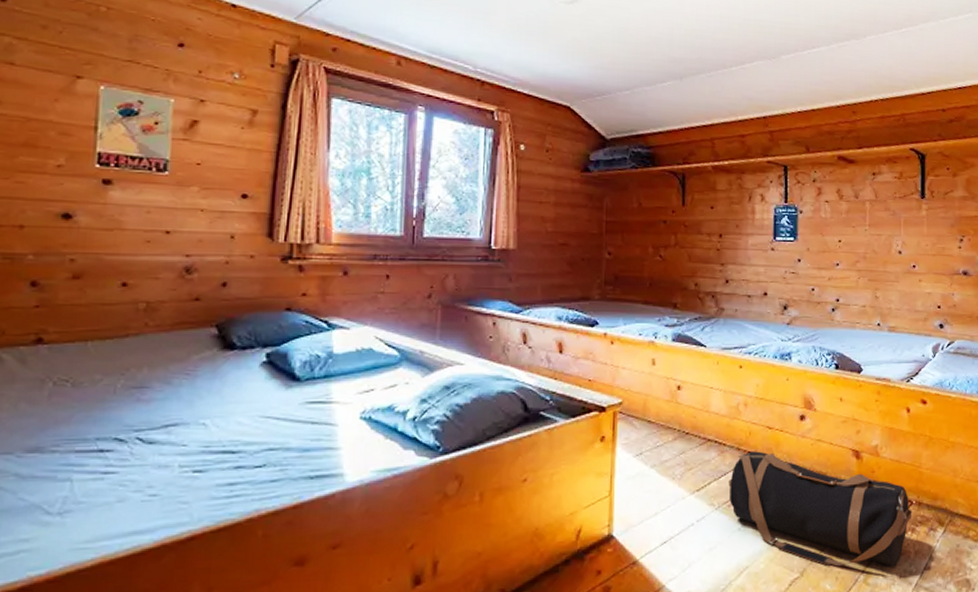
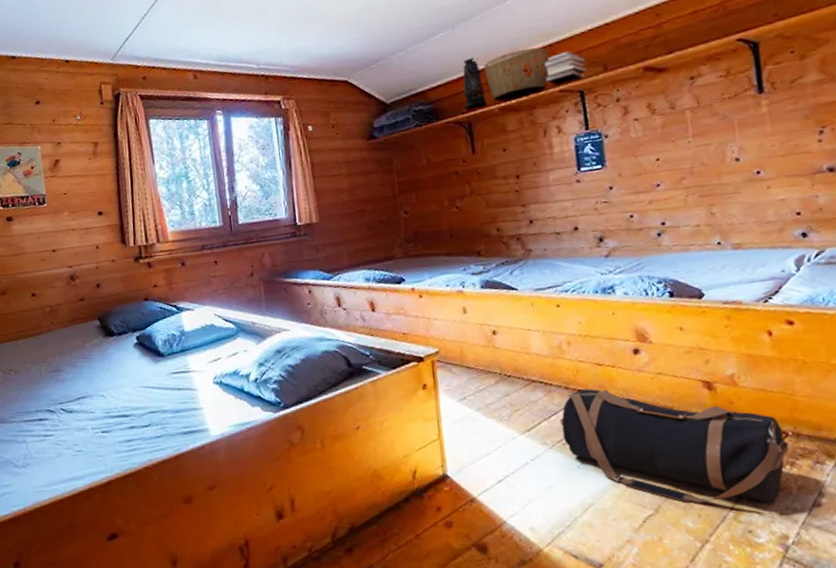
lantern: none [681,112,707,163] -> present [462,57,491,111]
basket: none [703,115,762,162] -> present [483,47,549,102]
books: none [757,127,792,157] -> present [543,51,586,86]

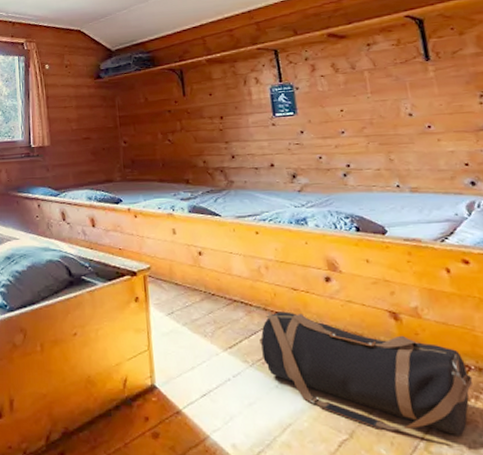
lantern: present [462,57,491,111] -> none [176,17,200,60]
basket: present [483,47,549,102] -> none [193,12,248,55]
books: present [543,51,586,86] -> none [243,18,279,44]

